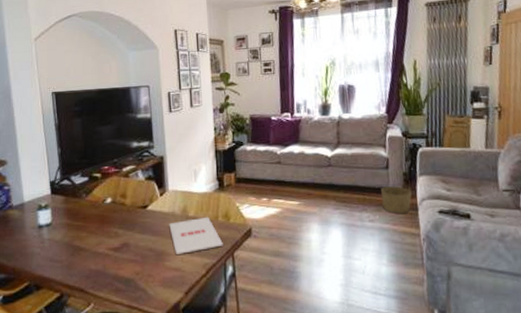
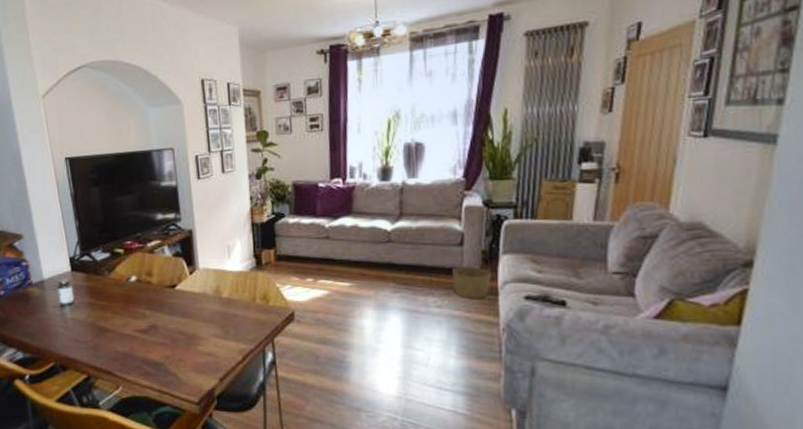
magazine: present [169,216,223,256] -> none [200,298,262,340]

